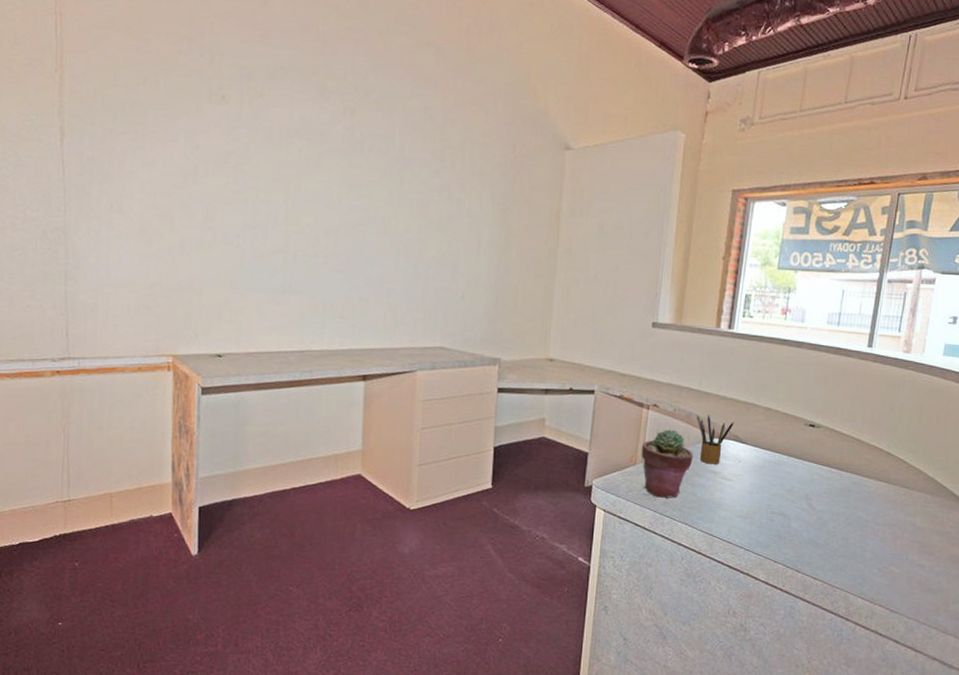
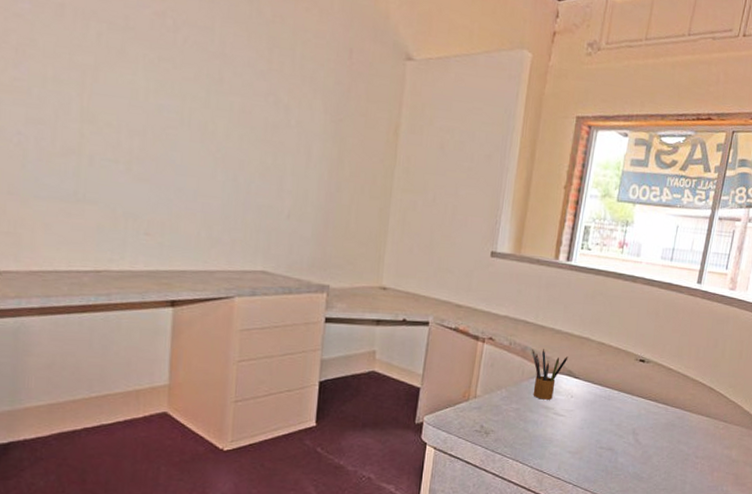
potted succulent: present [641,429,694,498] -> none [474,363,527,435]

